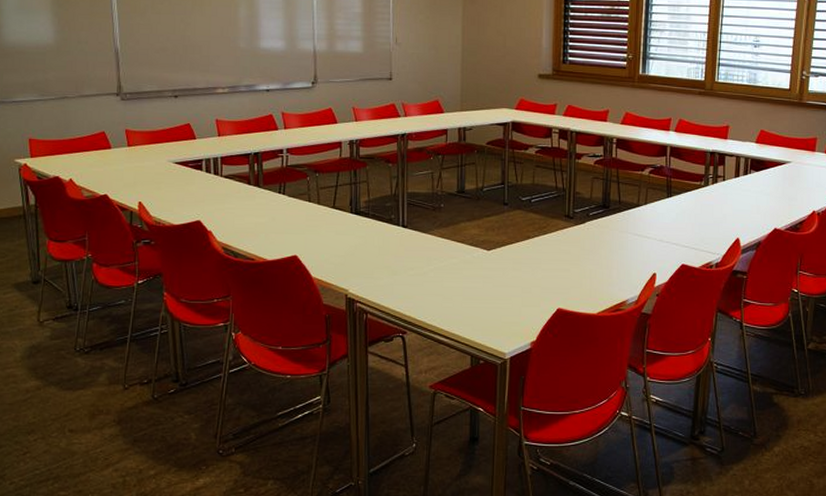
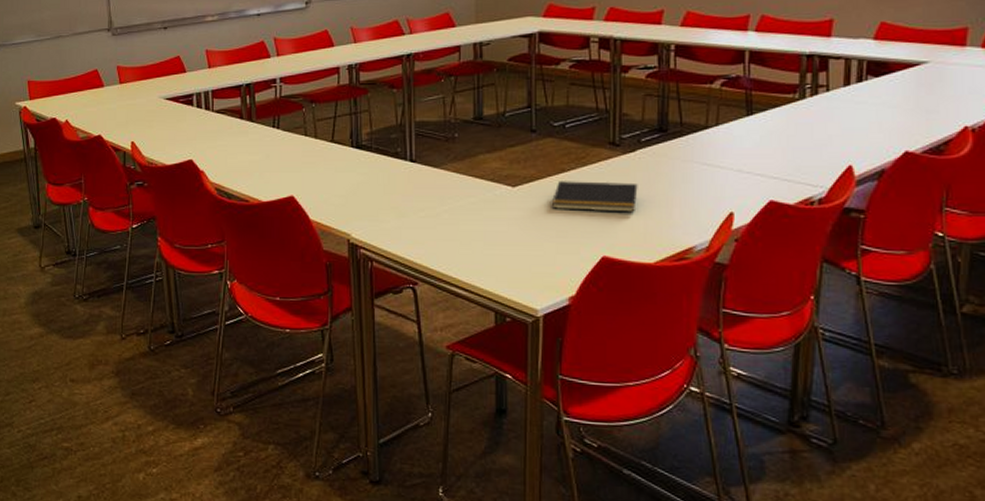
notepad: none [519,245,586,273] -> present [552,180,638,212]

